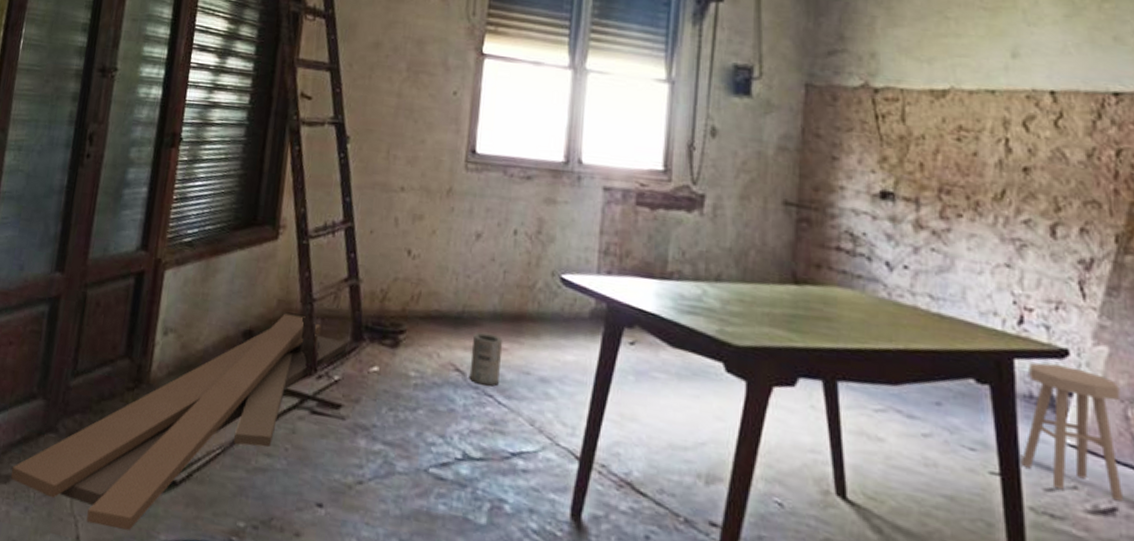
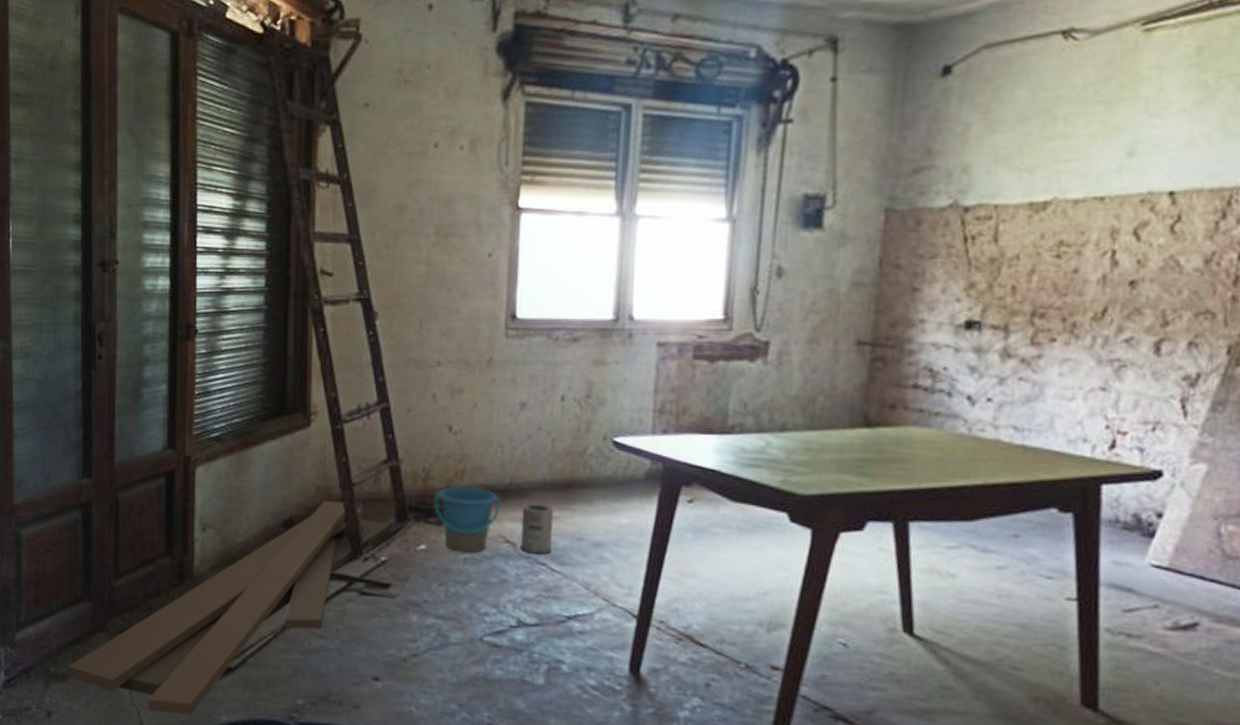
bucket: none [389,309,452,379] -> present [434,486,500,553]
stool: present [1021,362,1124,502] -> none [1100,486,1215,617]

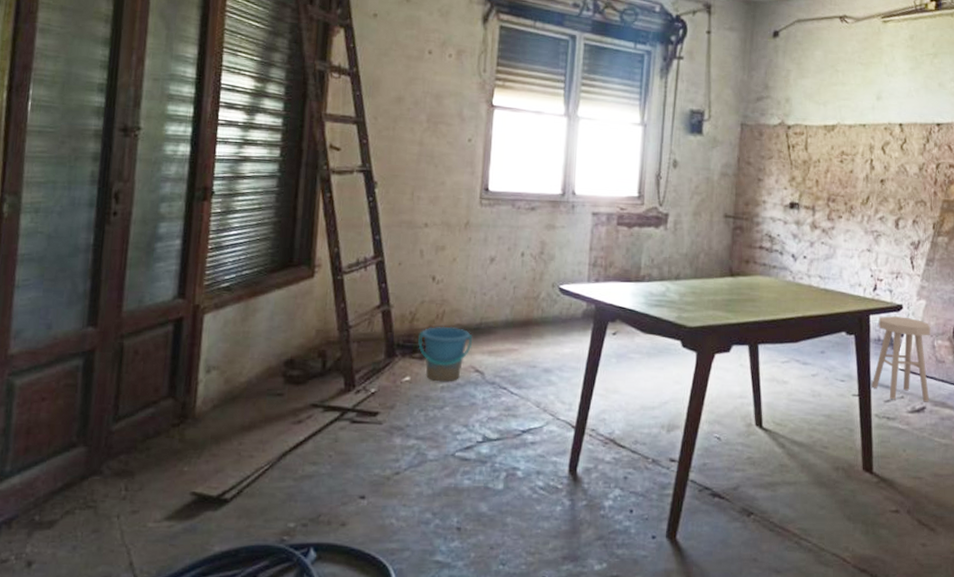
wooden plank: present [68,500,392,715] -> none [54,341,382,549]
paint can: present [520,502,554,555] -> none [487,338,514,381]
stool: none [1100,486,1215,617] -> present [871,316,931,402]

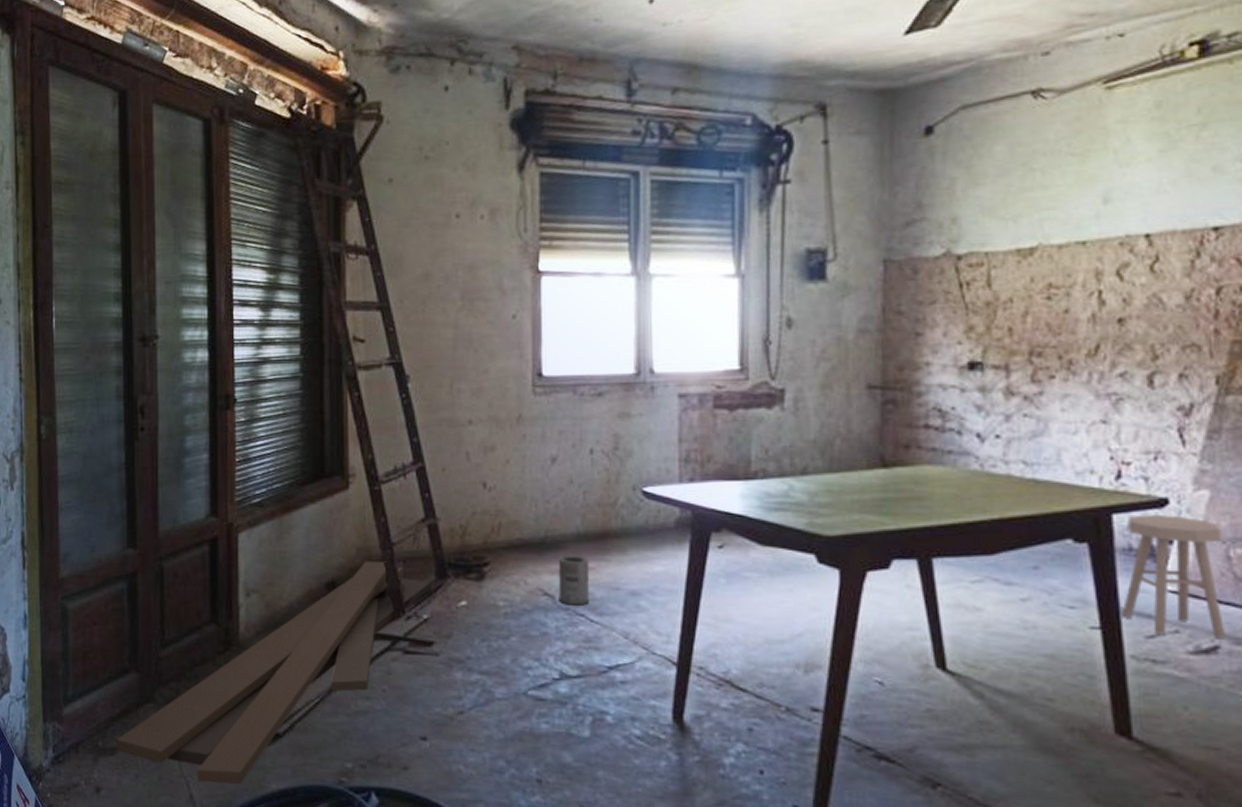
wooden plank: none [54,341,382,549] -> present [116,561,433,784]
bucket: present [418,326,472,382] -> none [473,541,537,608]
paint can: none [487,338,514,381] -> present [558,554,590,606]

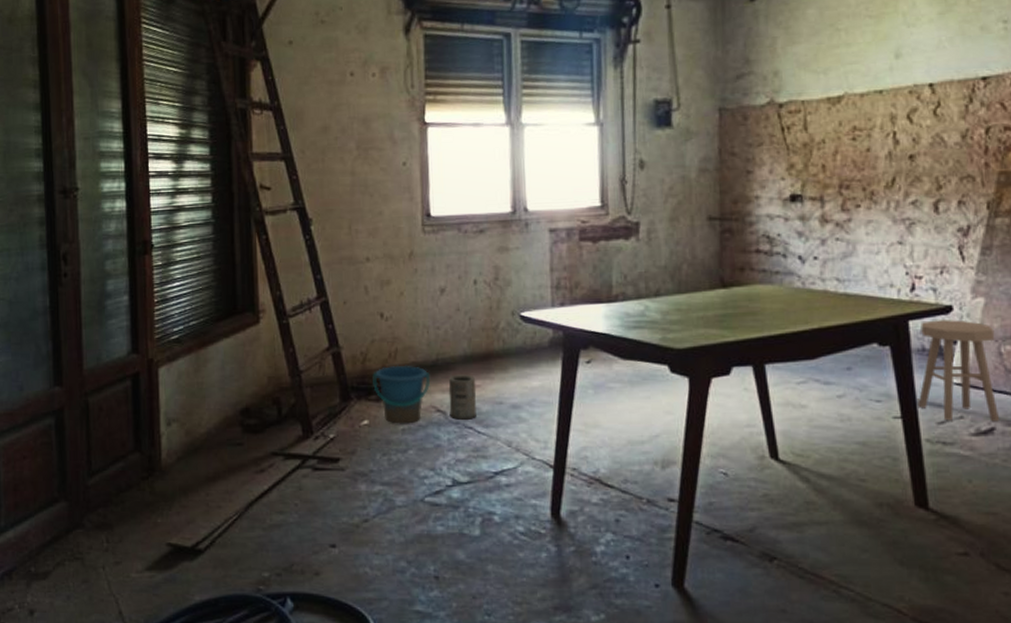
wooden plank: present [116,561,433,784] -> none [47,388,338,599]
bucket: none [473,541,537,608] -> present [373,365,430,424]

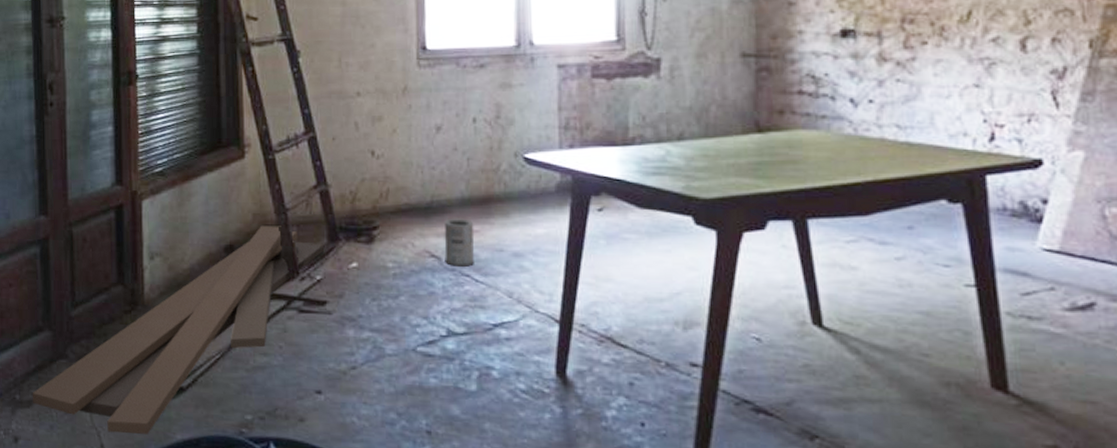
wooden plank: none [47,388,338,599] -> present [32,225,325,434]
bucket: present [373,365,430,424] -> none [362,206,423,269]
stool: present [918,320,1000,422] -> none [996,175,1103,296]

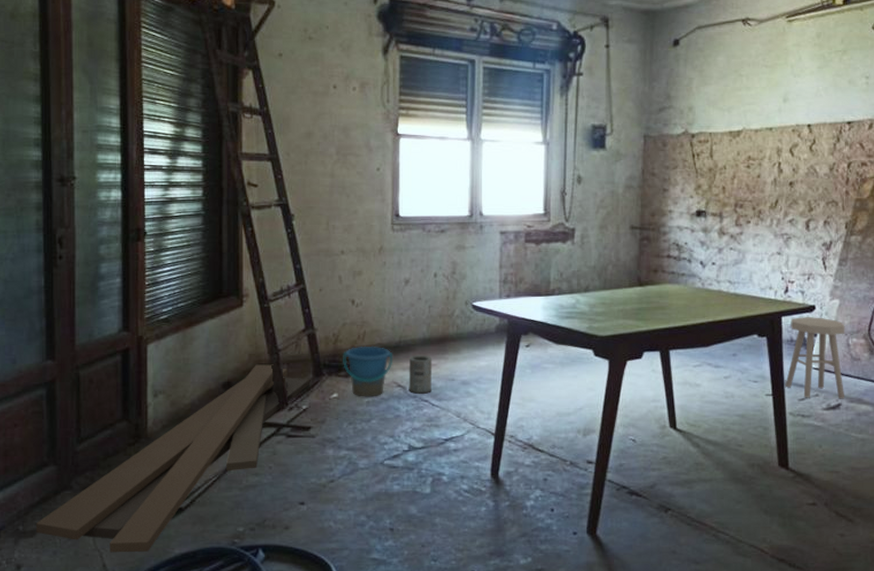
bucket: none [362,206,423,269] -> present [343,345,392,397]
stool: none [996,175,1103,296] -> present [785,317,845,399]

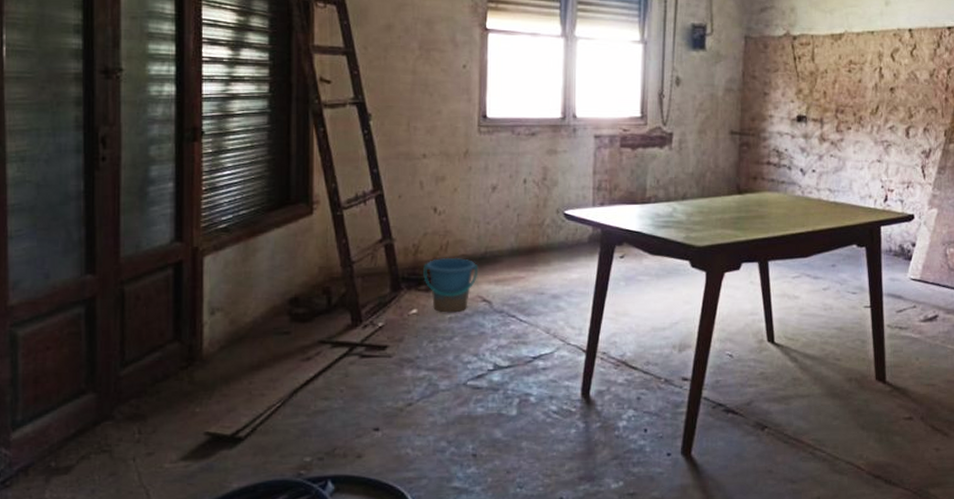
wooden plank: present [35,364,311,553] -> none [70,278,388,490]
paint can: present [408,355,433,394] -> none [494,267,521,309]
stool: present [785,317,845,399] -> none [883,226,943,311]

